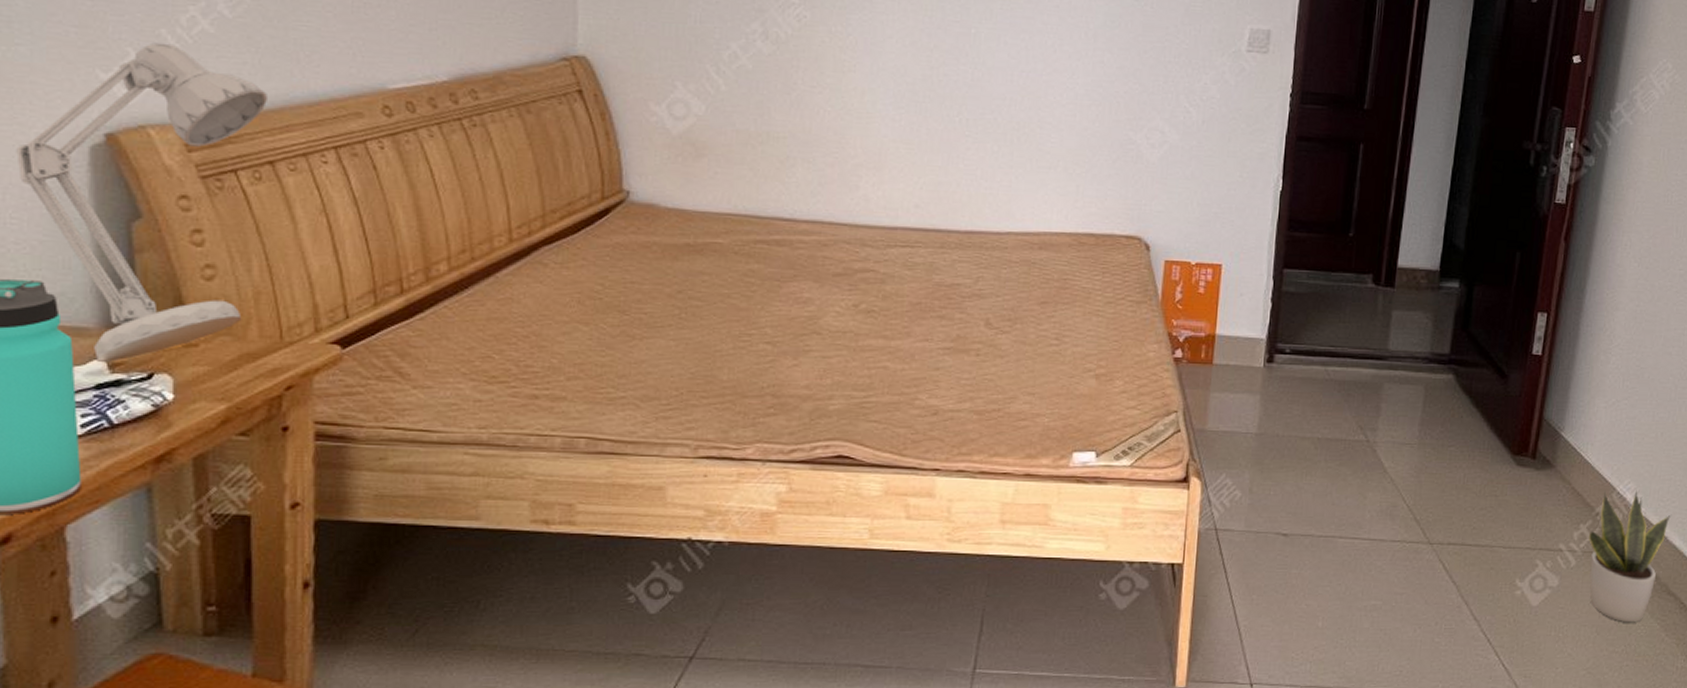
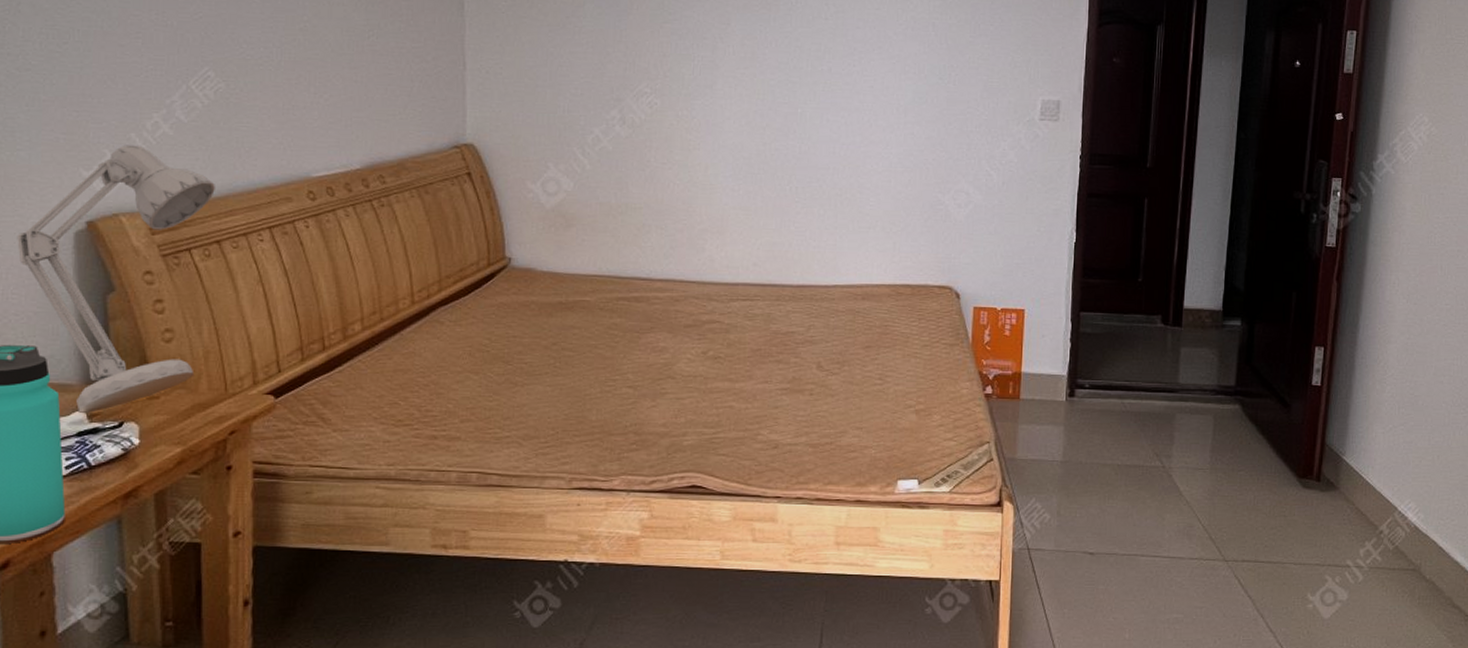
potted plant: present [1588,490,1671,623] -> none [1373,509,1451,634]

